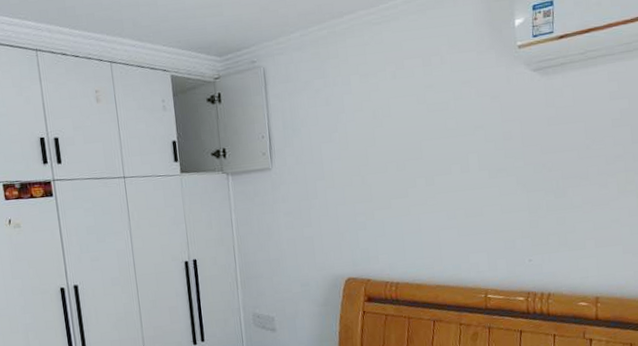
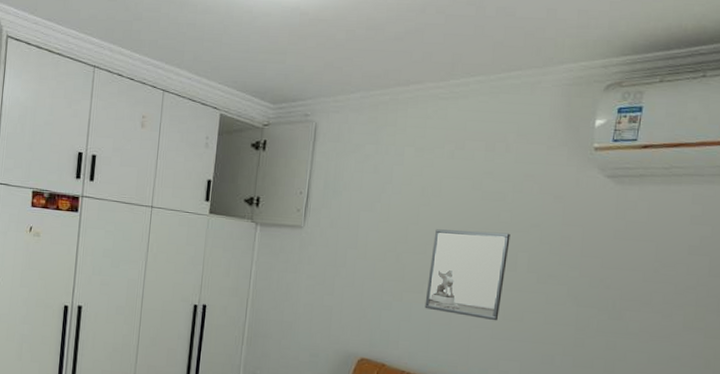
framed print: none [392,138,462,222] -> present [424,229,510,321]

